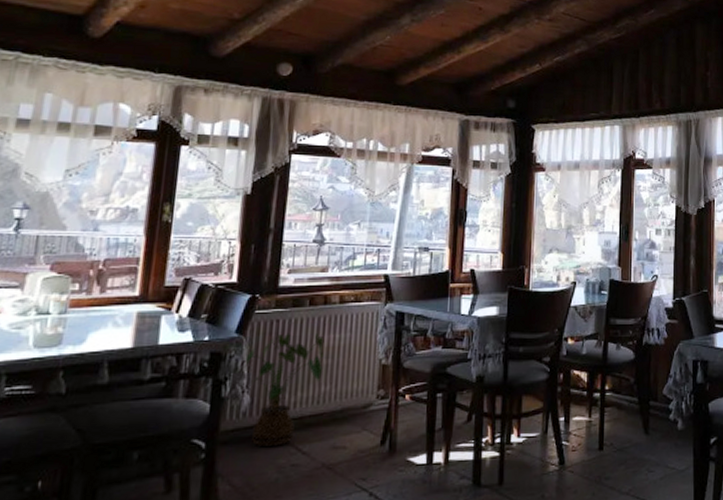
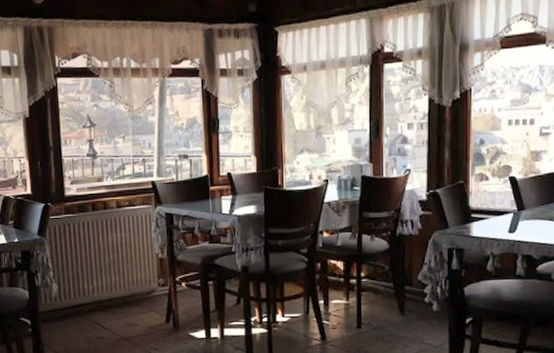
house plant: present [243,333,325,448] -> none [47,234,111,324]

